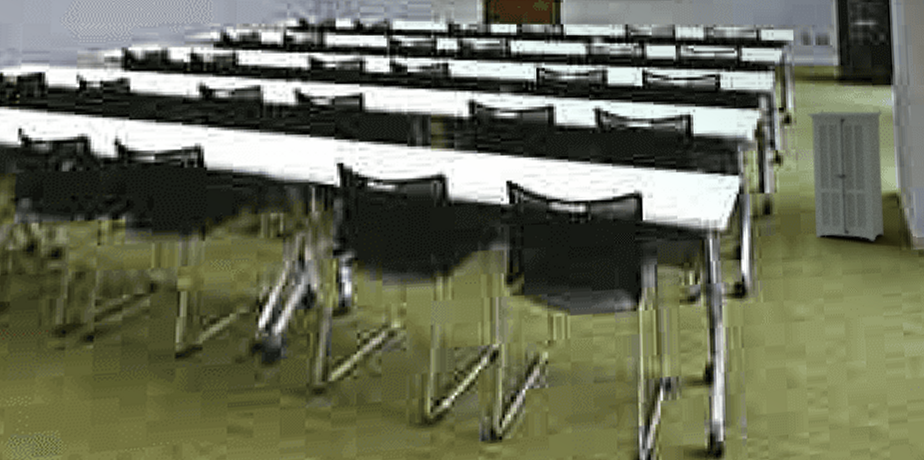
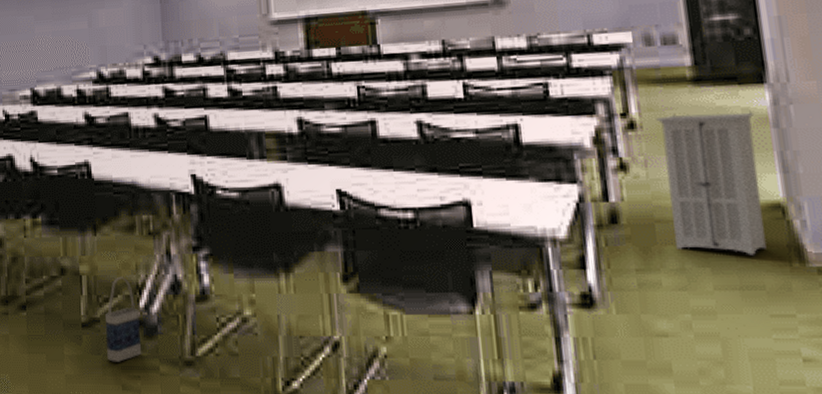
bag: none [209,290,258,399] -> present [105,276,142,362]

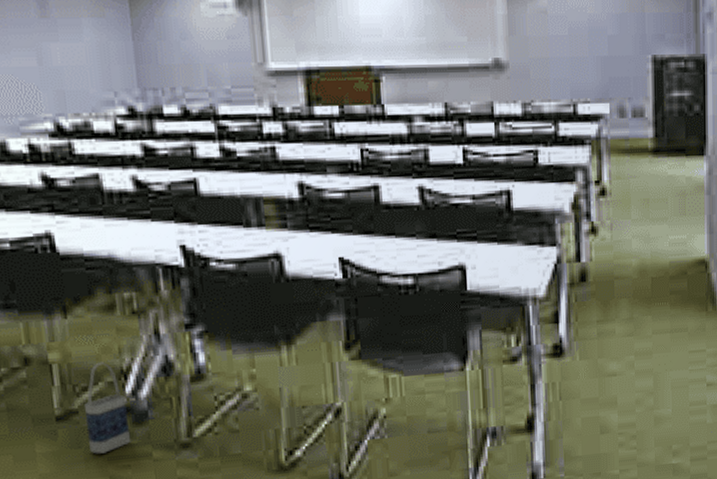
storage cabinet: present [656,111,767,255] -> none [622,180,695,304]

